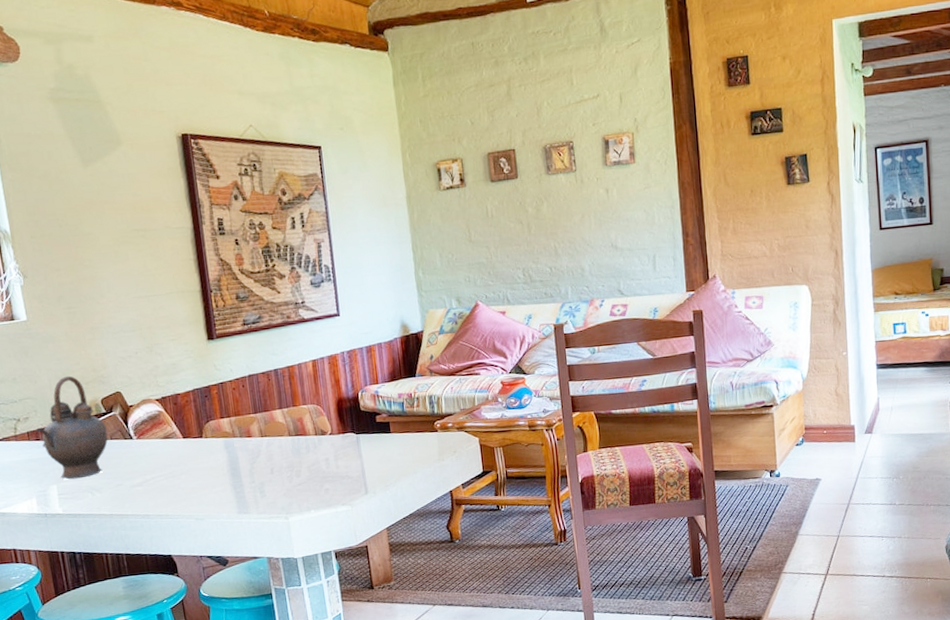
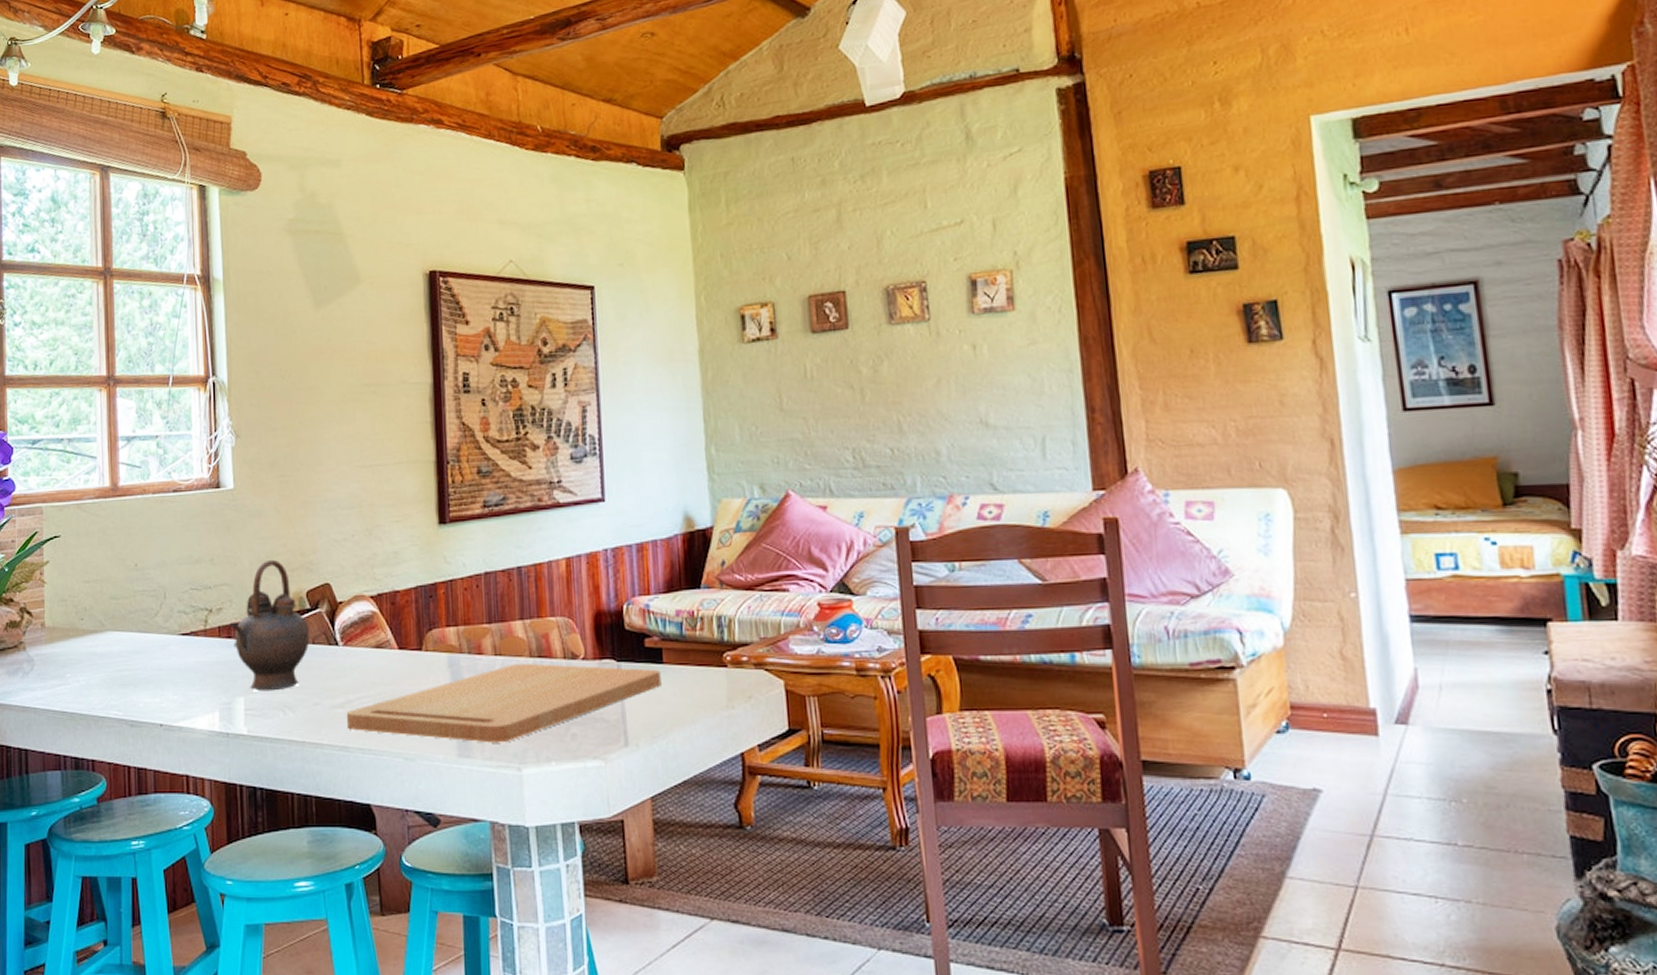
cutting board: none [144,437,390,502] -> present [346,663,661,743]

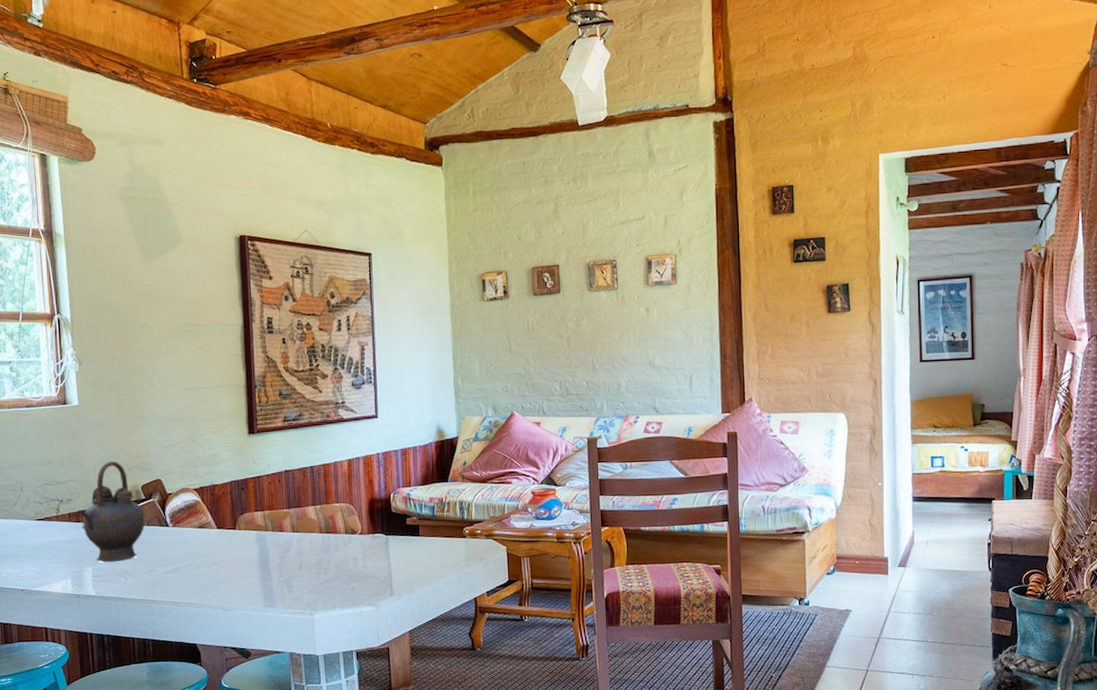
cutting board: present [346,663,661,743] -> none [176,537,418,596]

